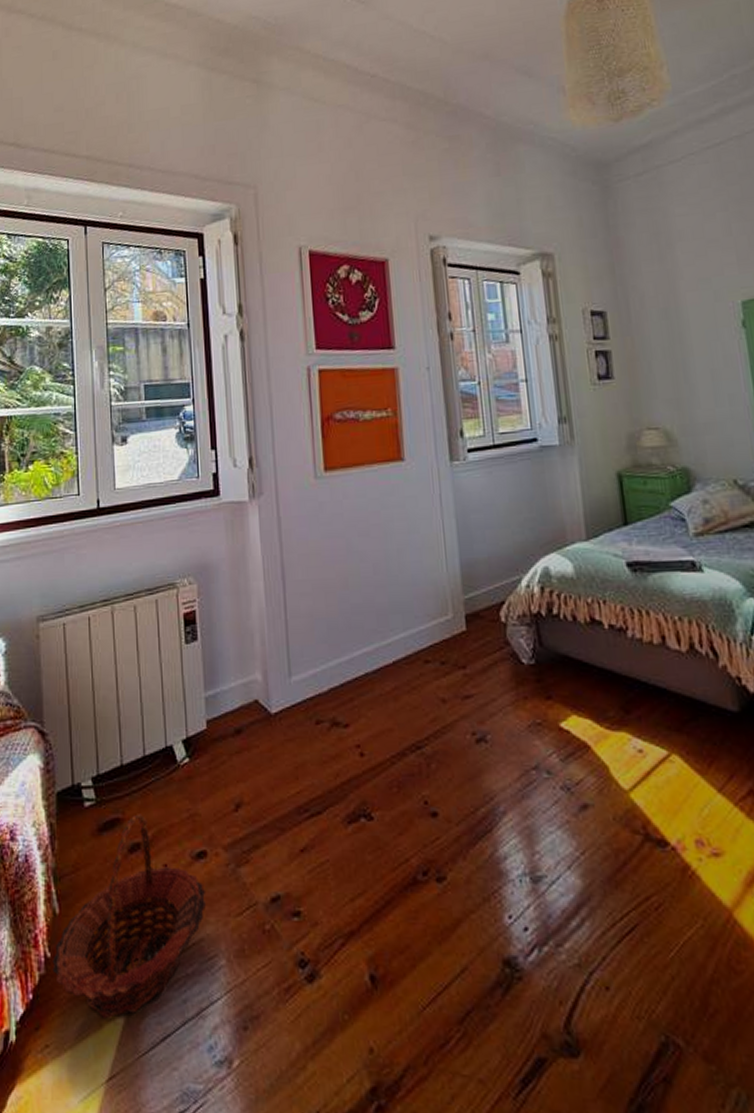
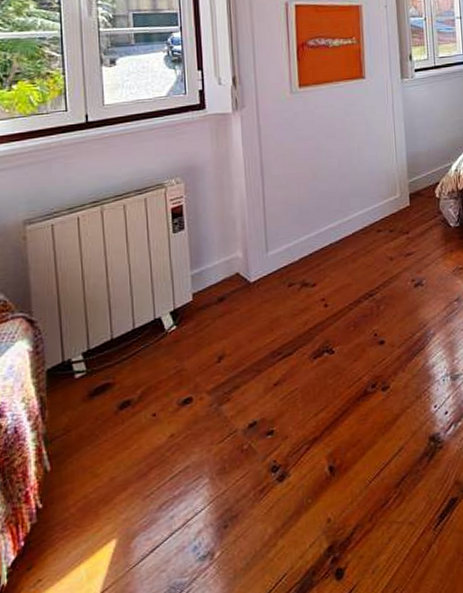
basket: present [52,814,207,1018] -> none [44,376,192,546]

